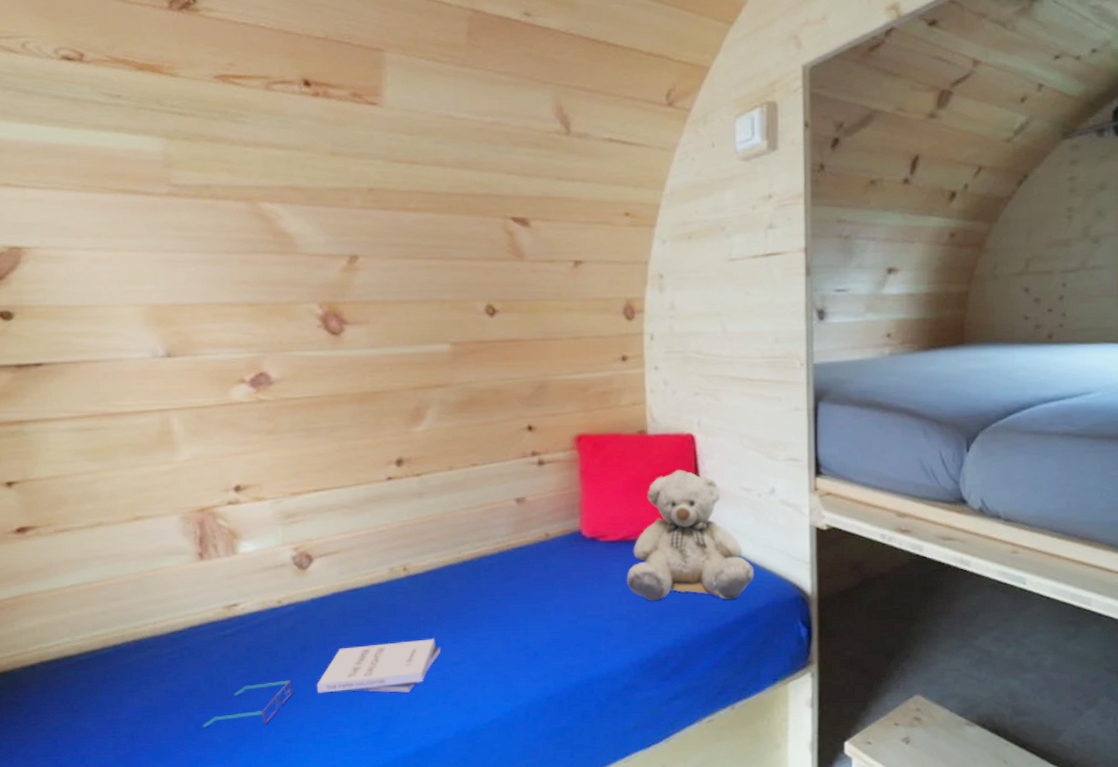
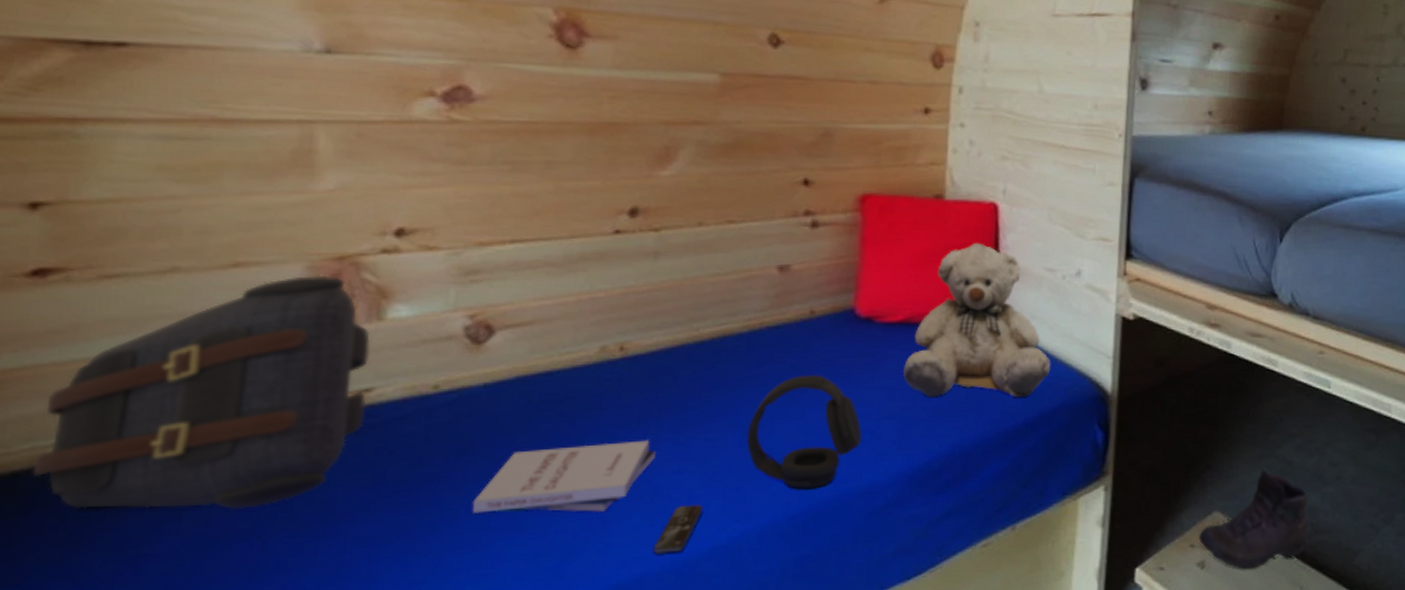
backpack: none [41,523,236,689] -> present [32,275,371,509]
glasses: present [203,680,293,728] -> none [286,495,437,565]
mobile phone: none [448,687,481,724] -> present [653,504,703,554]
headphones: none [507,584,599,676] -> present [746,374,862,490]
hiking boot: none [902,658,1009,745] -> present [1199,469,1308,570]

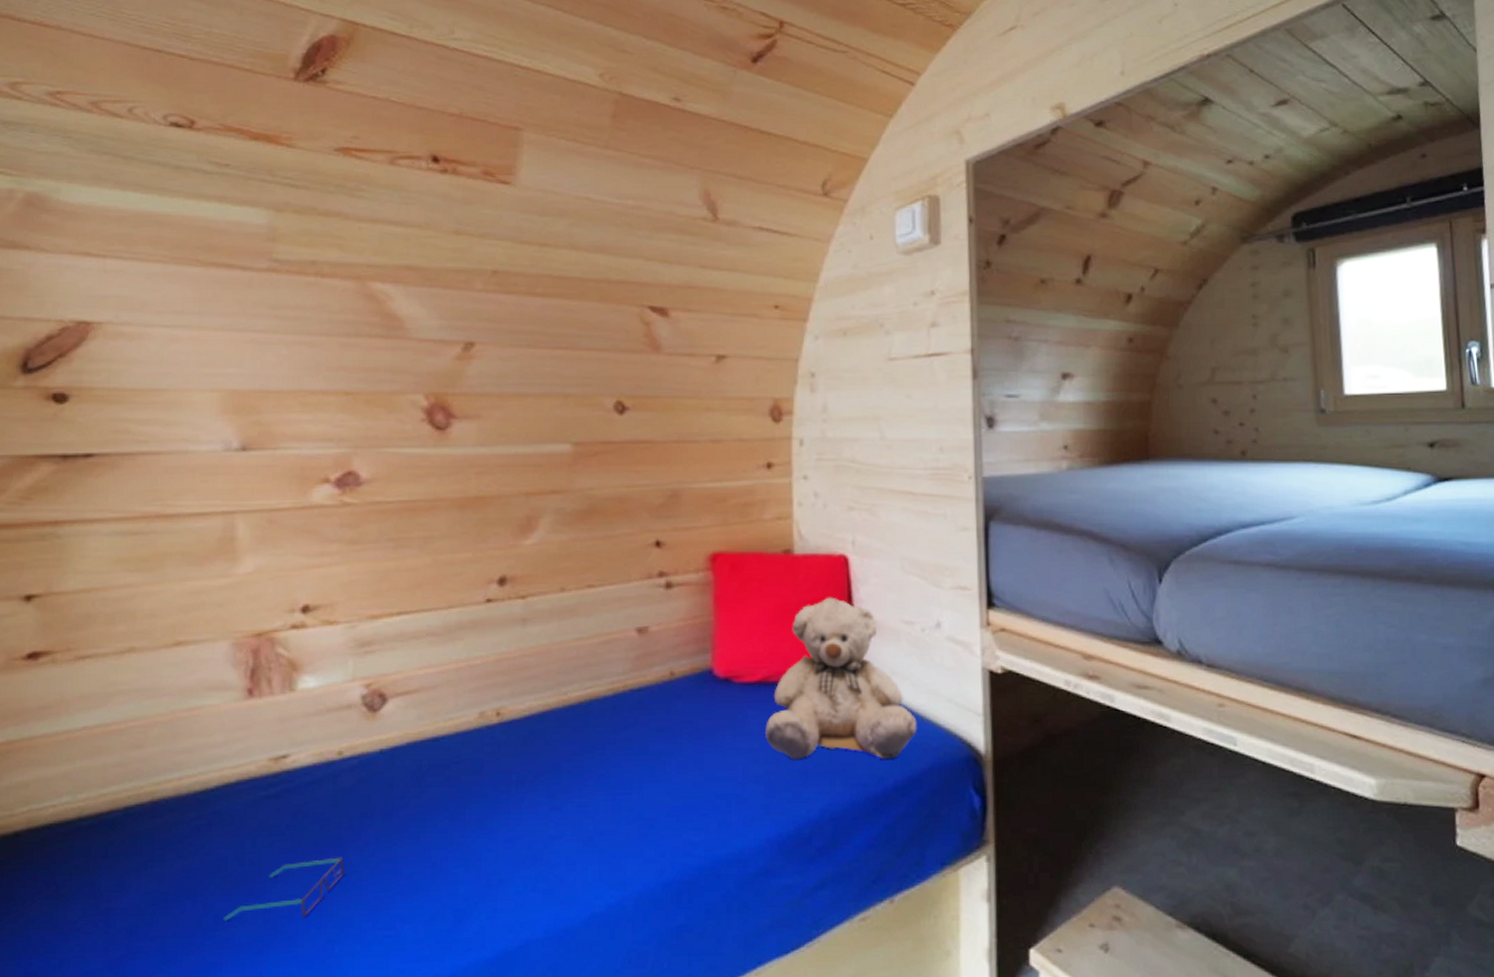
backpack: present [32,275,371,509] -> none [29,650,285,868]
glasses: none [286,495,437,565] -> present [223,857,345,921]
books: present [472,440,656,513] -> none [374,804,534,876]
mobile phone: present [653,504,703,554] -> none [537,870,581,920]
headphones: present [746,374,862,490] -> none [617,736,729,856]
hiking boot: present [1199,469,1308,570] -> none [1099,839,1229,955]

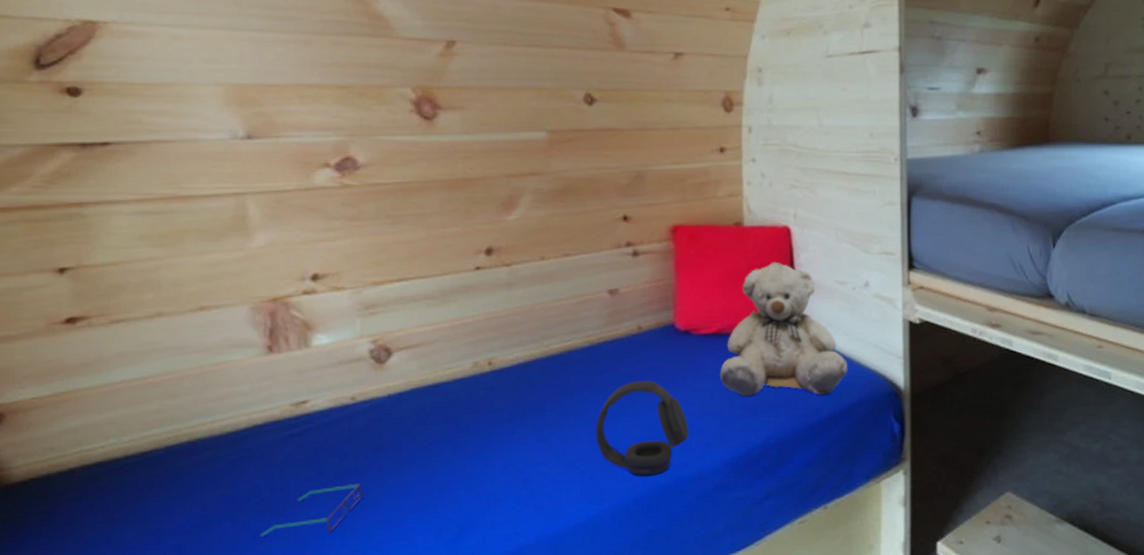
headphones: none [617,736,729,856] -> present [595,379,690,476]

